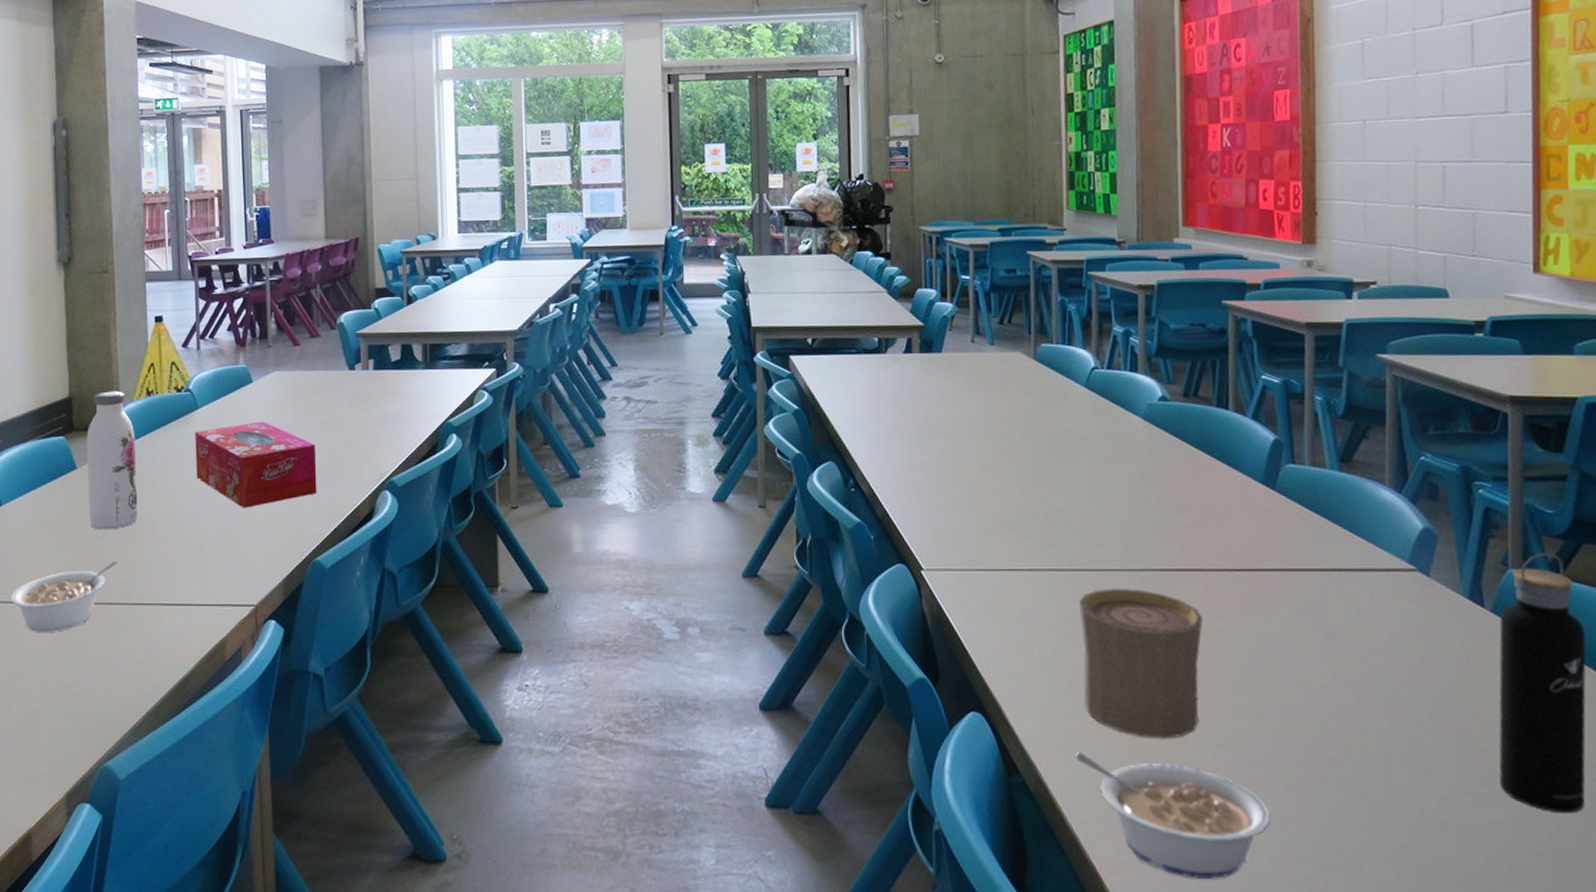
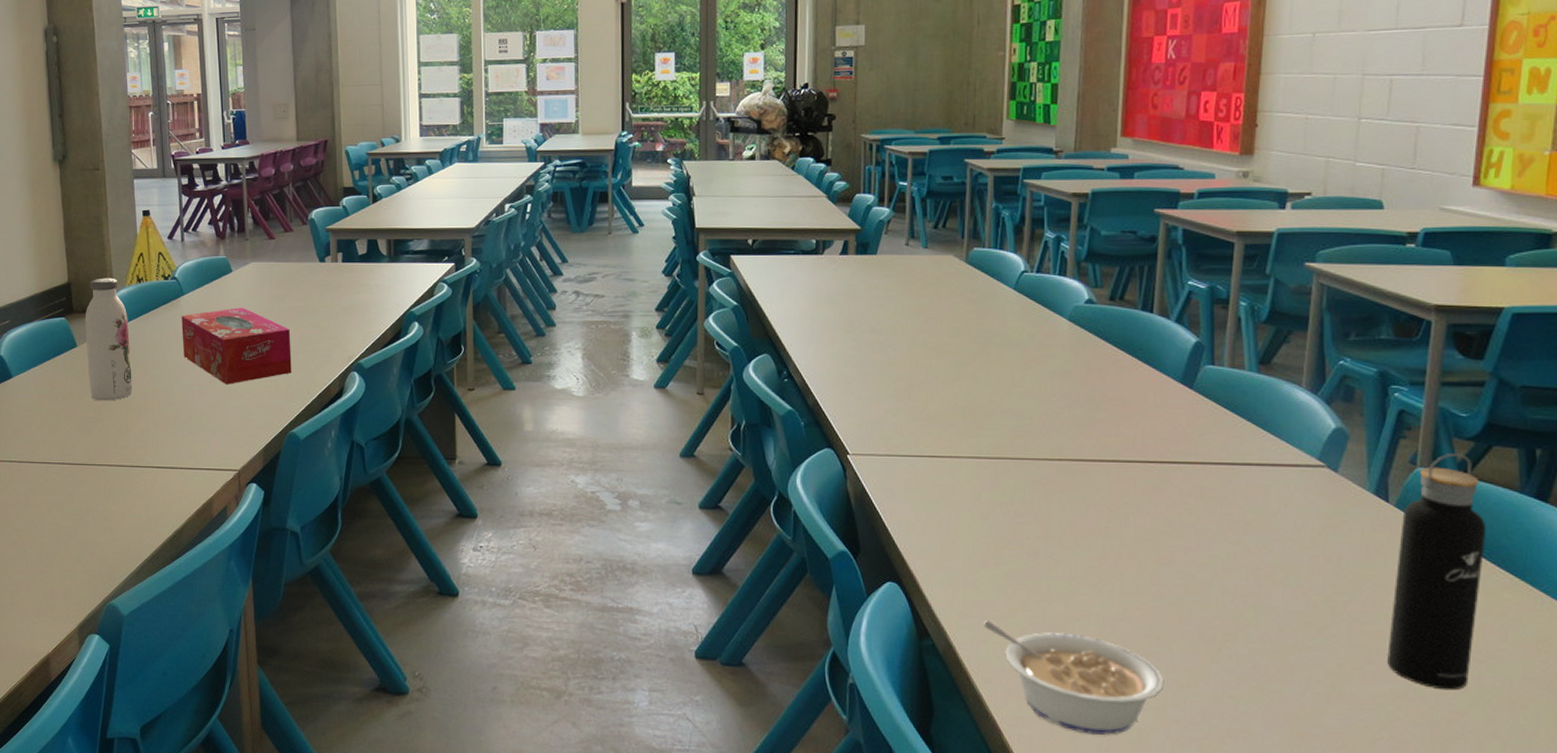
legume: present [10,561,117,632] -> none [23,429,116,489]
cup: present [1079,588,1203,739] -> none [995,475,1113,612]

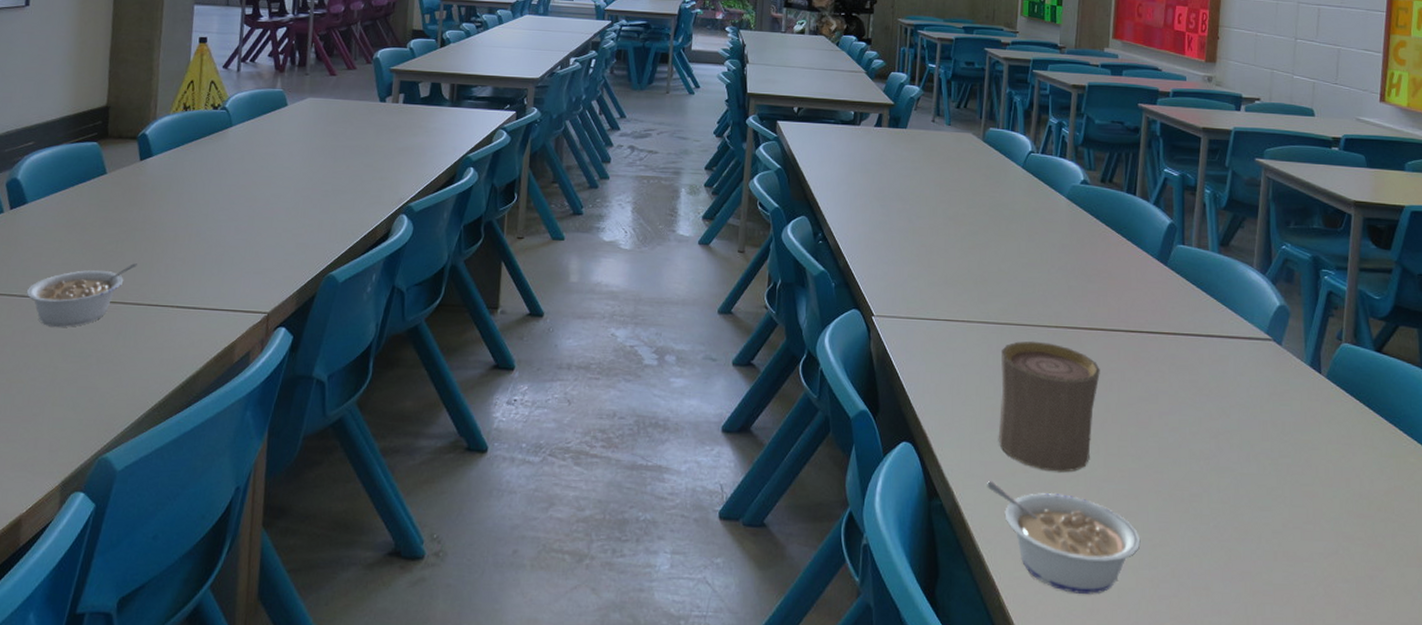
legume: none [23,429,116,489] -> present [26,263,137,327]
water bottle: present [85,277,132,401] -> none [114,103,168,234]
tissue box: present [181,307,292,385] -> none [223,142,341,222]
cup: none [995,475,1113,612] -> present [998,341,1100,472]
water bottle: present [1387,454,1487,691] -> none [1322,331,1396,548]

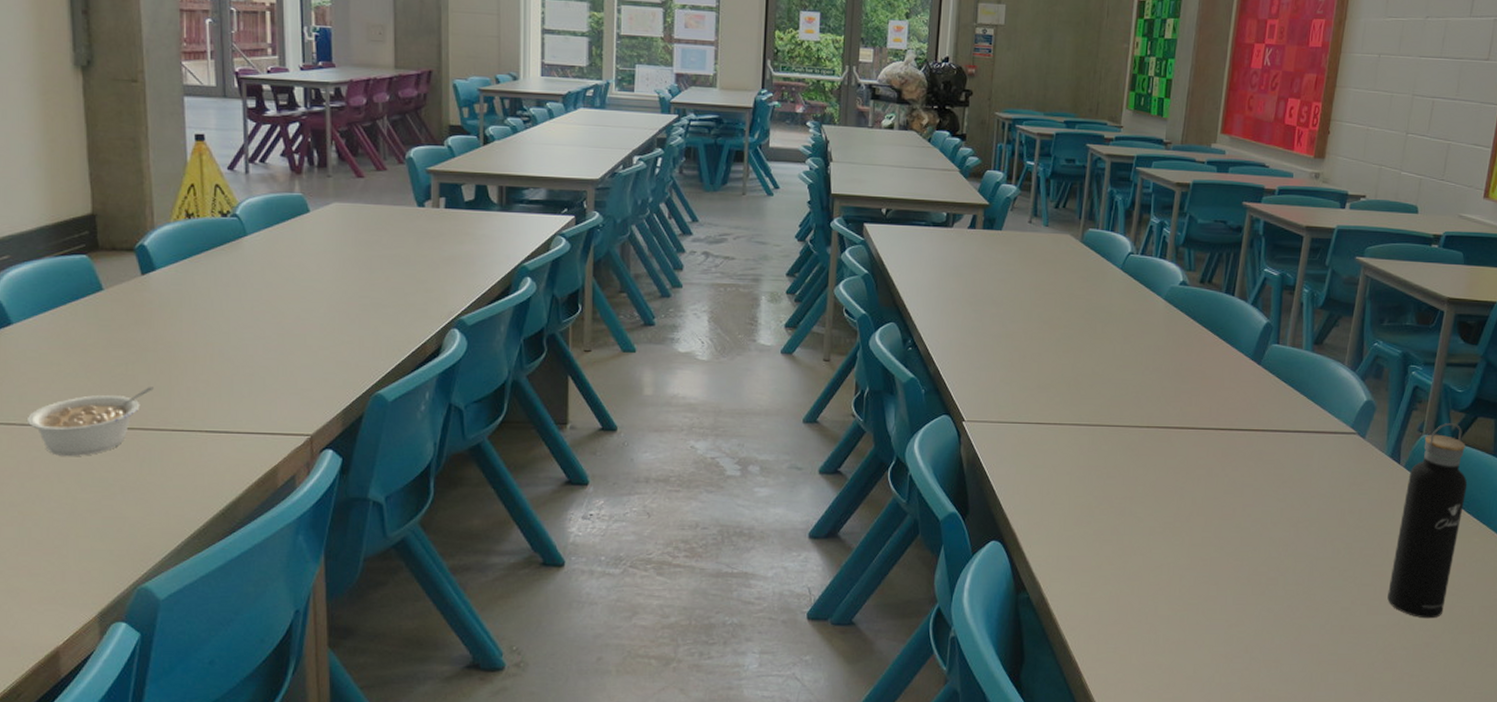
legume: present [987,481,1141,594] -> none [1073,574,1218,671]
cup: present [998,341,1100,472] -> none [1085,441,1189,563]
water bottle: none [1322,331,1396,548] -> present [1387,423,1468,619]

